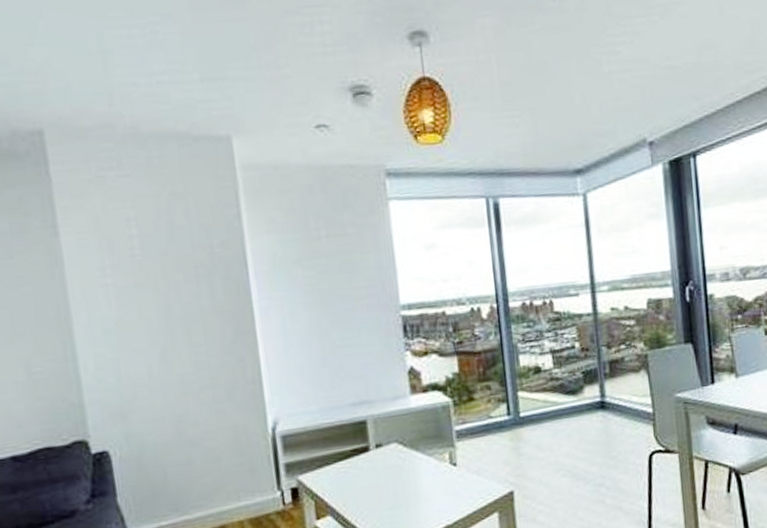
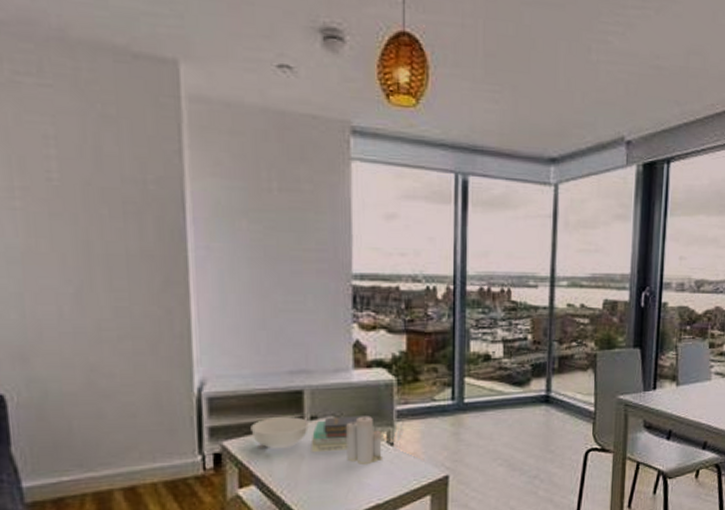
bowl: none [322,446,375,480] -> present [251,417,309,449]
books: none [378,438,431,480] -> present [311,415,370,453]
candle: none [410,436,447,488] -> present [346,413,382,466]

